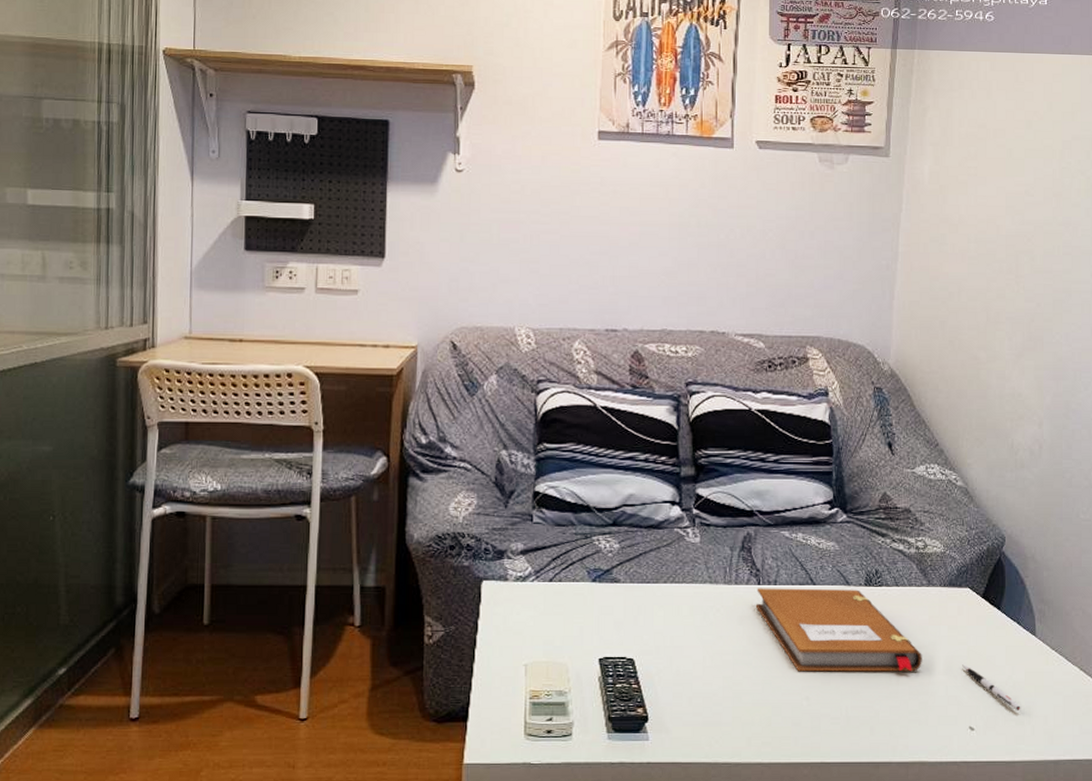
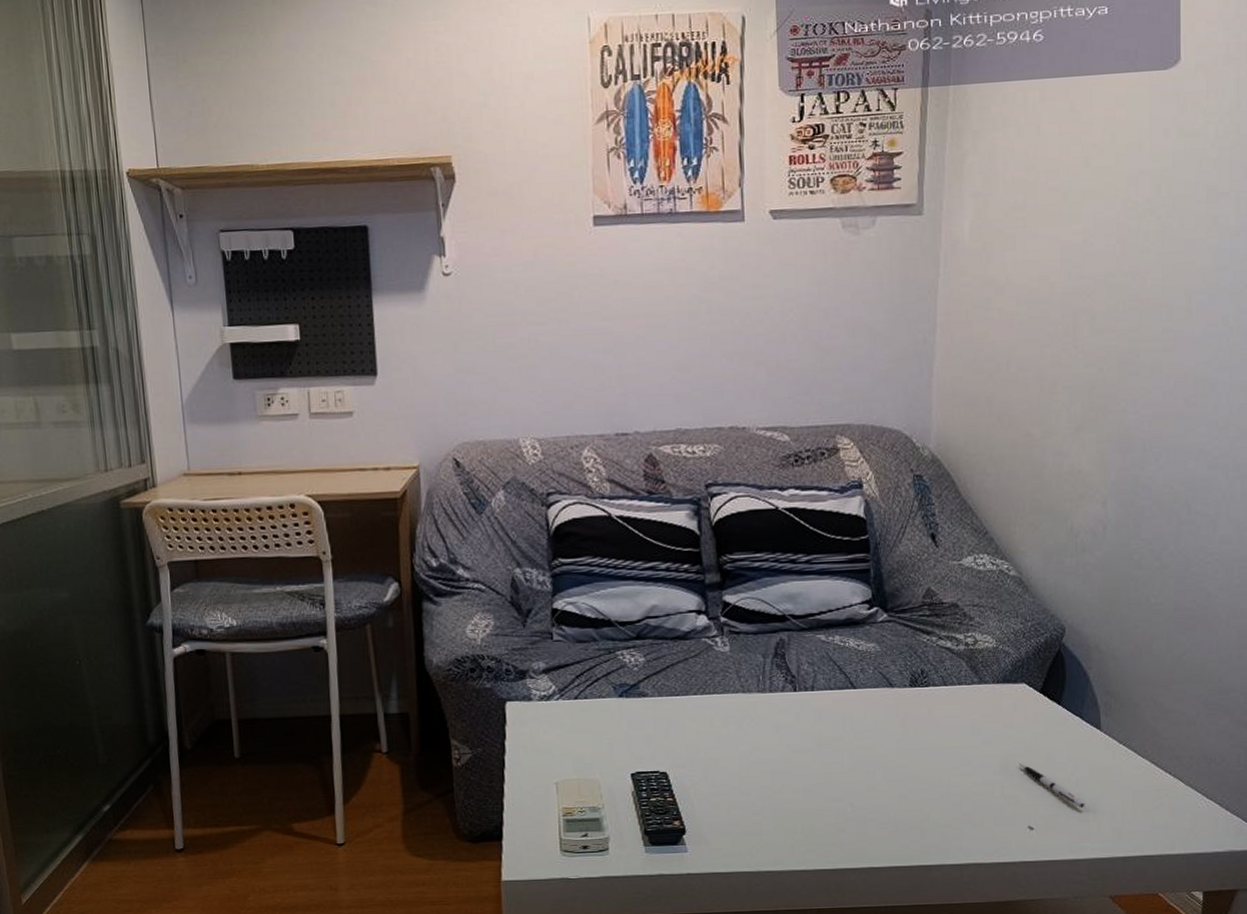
notebook: present [755,588,922,672] -> none [792,691,975,777]

